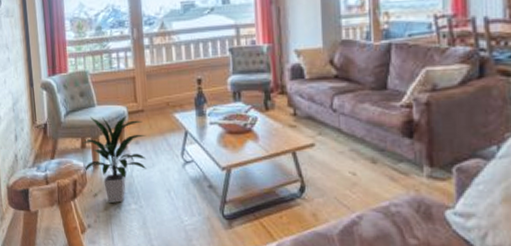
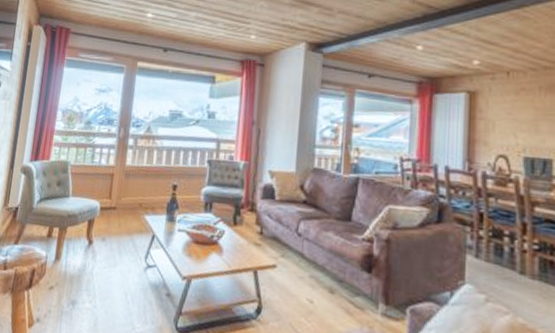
indoor plant: present [82,116,148,204] -> none [45,207,114,300]

